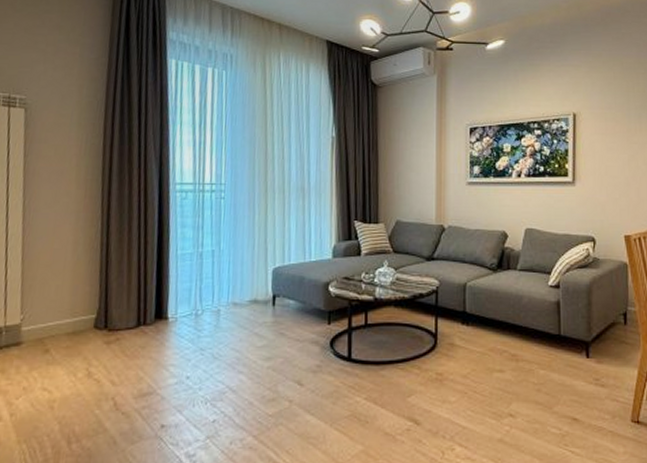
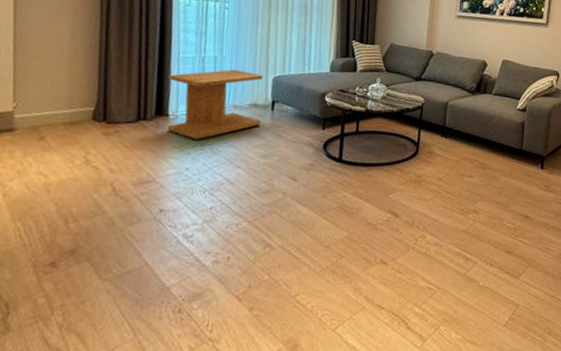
side table: none [167,263,262,343] -> present [167,69,263,139]

